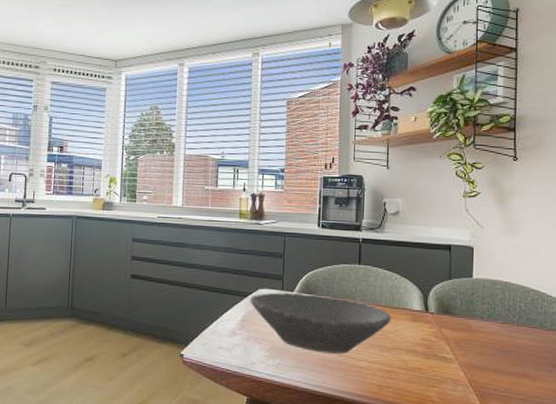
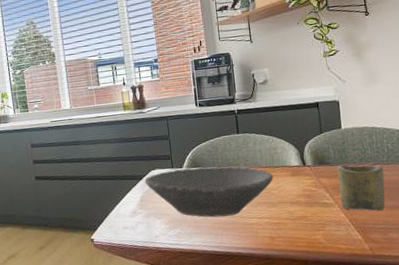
cup: none [461,318,513,376] -> present [337,165,386,211]

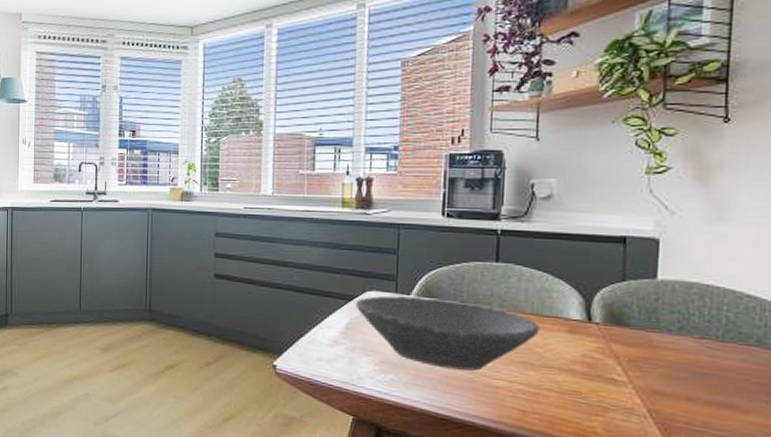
cup: present [337,165,386,211] -> none [638,330,715,406]

